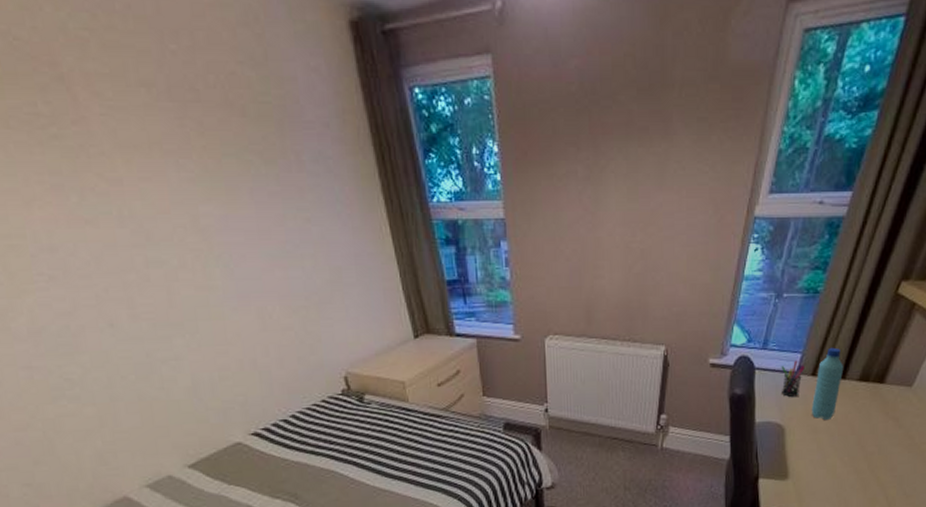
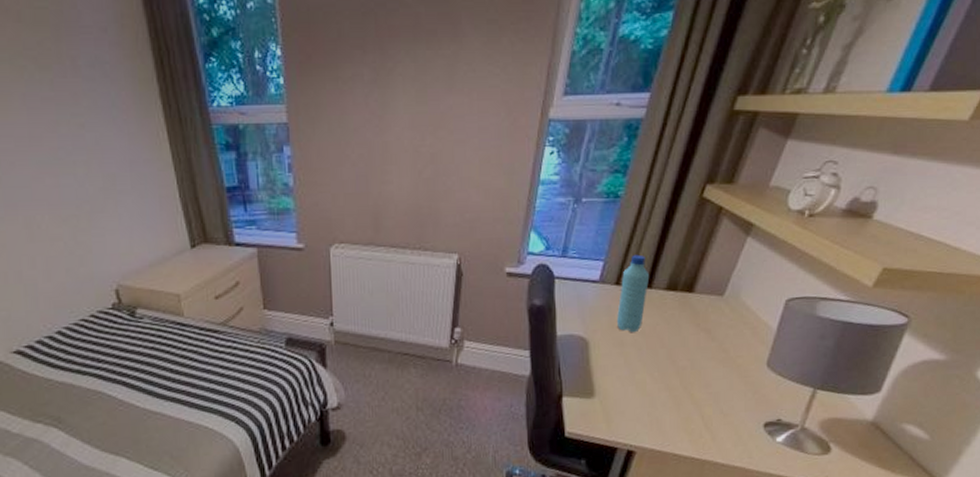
pen holder: present [781,360,805,397] -> none [582,268,608,308]

